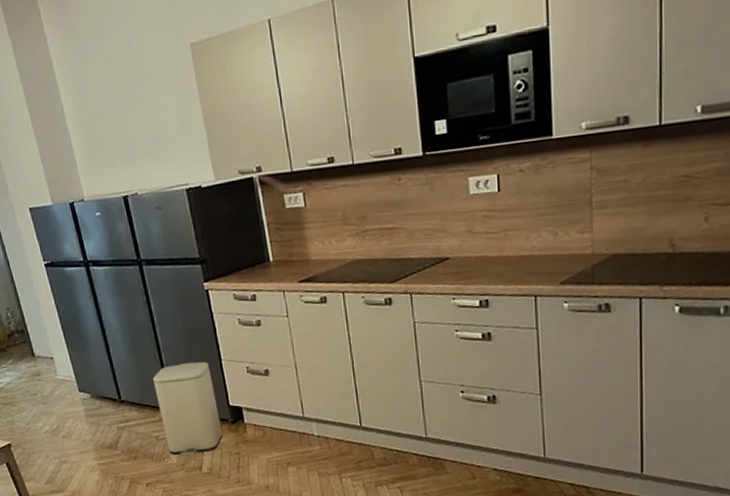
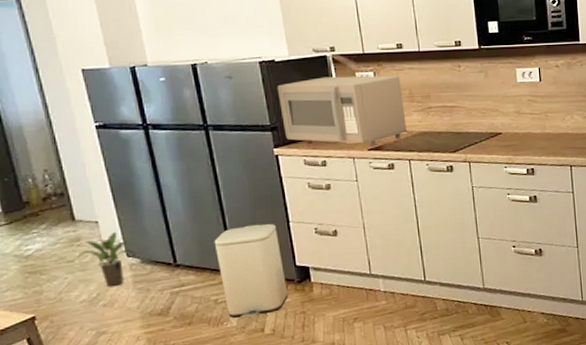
potted plant: none [38,368,87,420] -> present [76,232,137,287]
microwave: none [204,195,341,279] -> present [277,75,408,147]

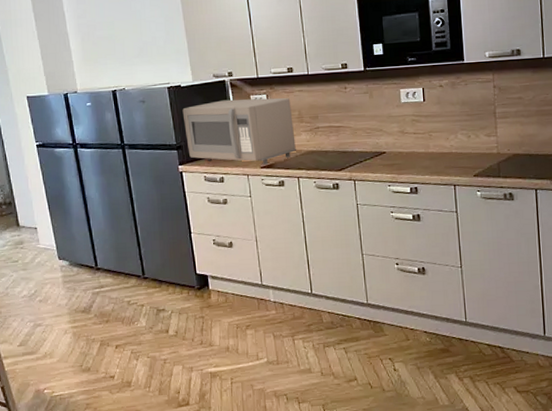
potted plant: present [76,232,137,287] -> none [19,237,66,286]
pedal bin: present [214,223,289,318] -> none [128,234,190,319]

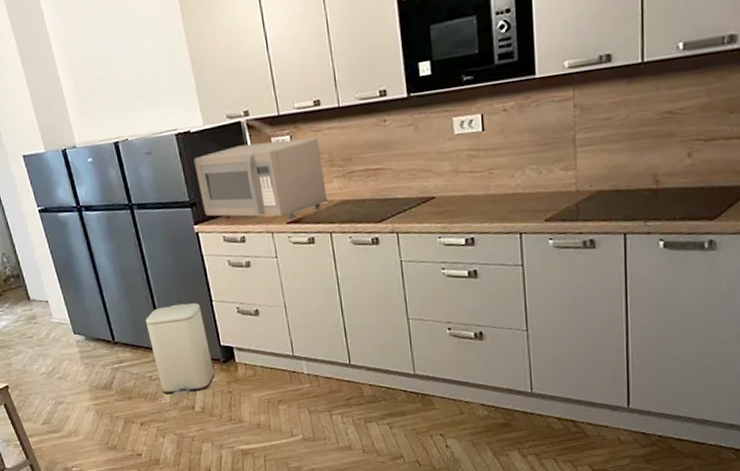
pedal bin: none [128,234,190,319] -> present [145,302,215,395]

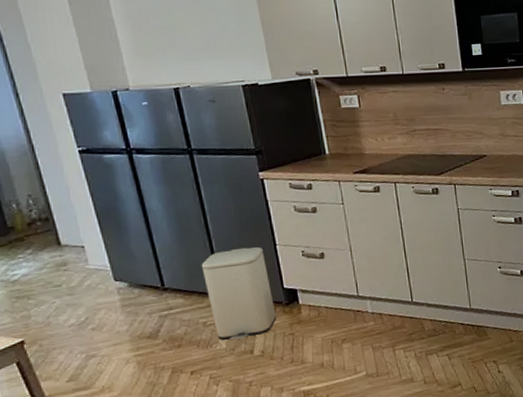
microwave: present [193,138,329,220] -> none [260,98,393,170]

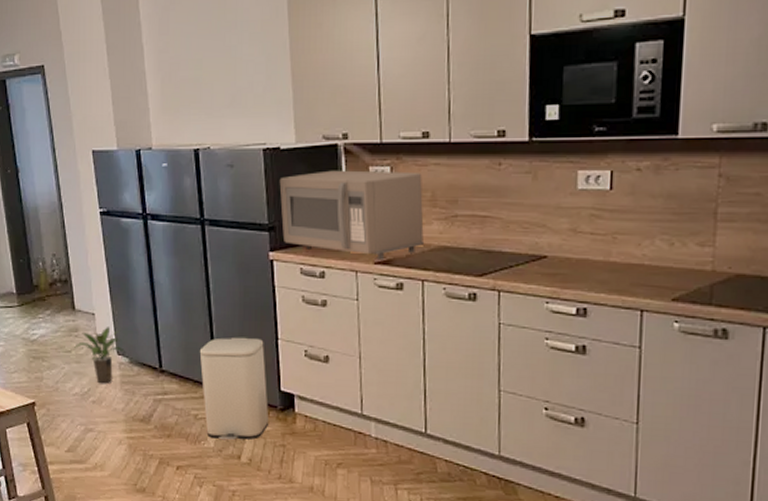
potted plant: none [63,257,124,311] -> present [73,327,126,384]
microwave: none [260,98,393,170] -> present [279,170,425,260]

